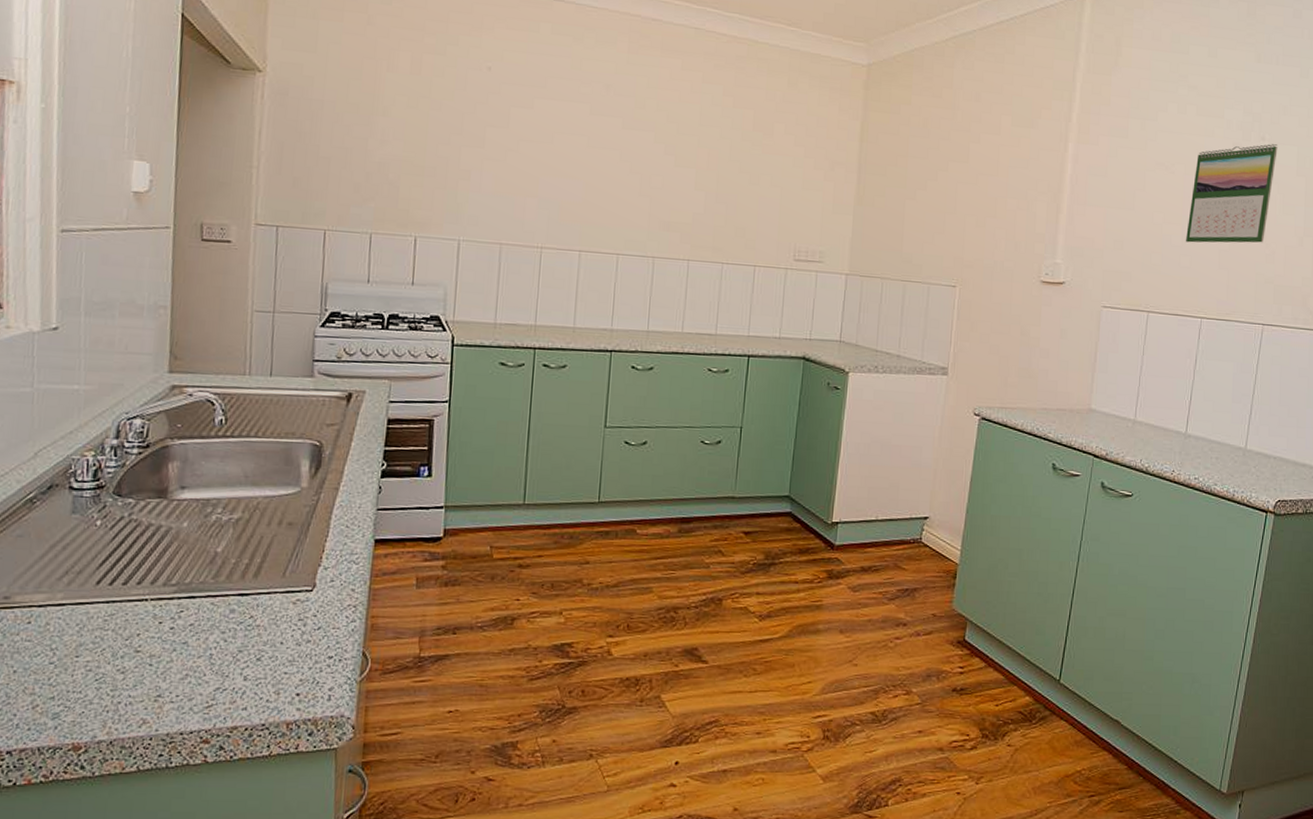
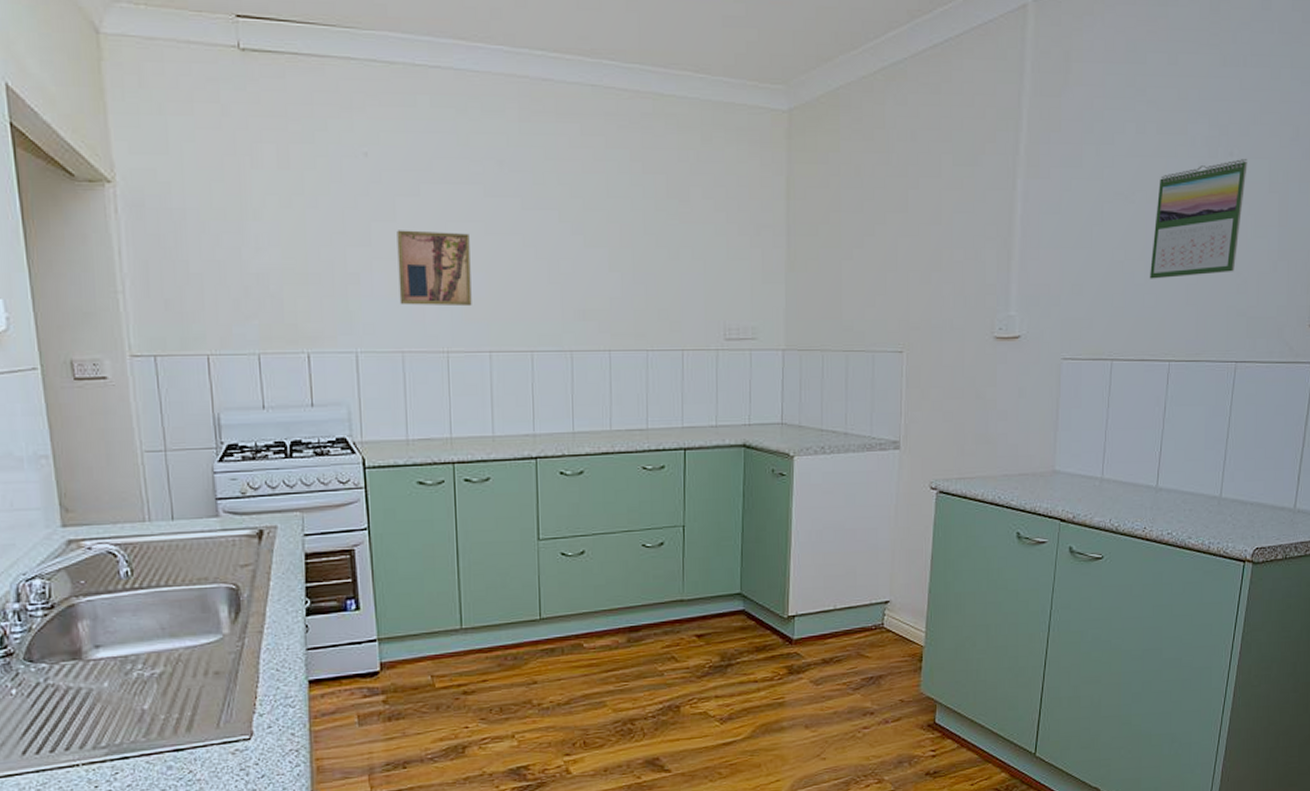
wall art: none [503,136,573,209] -> present [397,230,472,307]

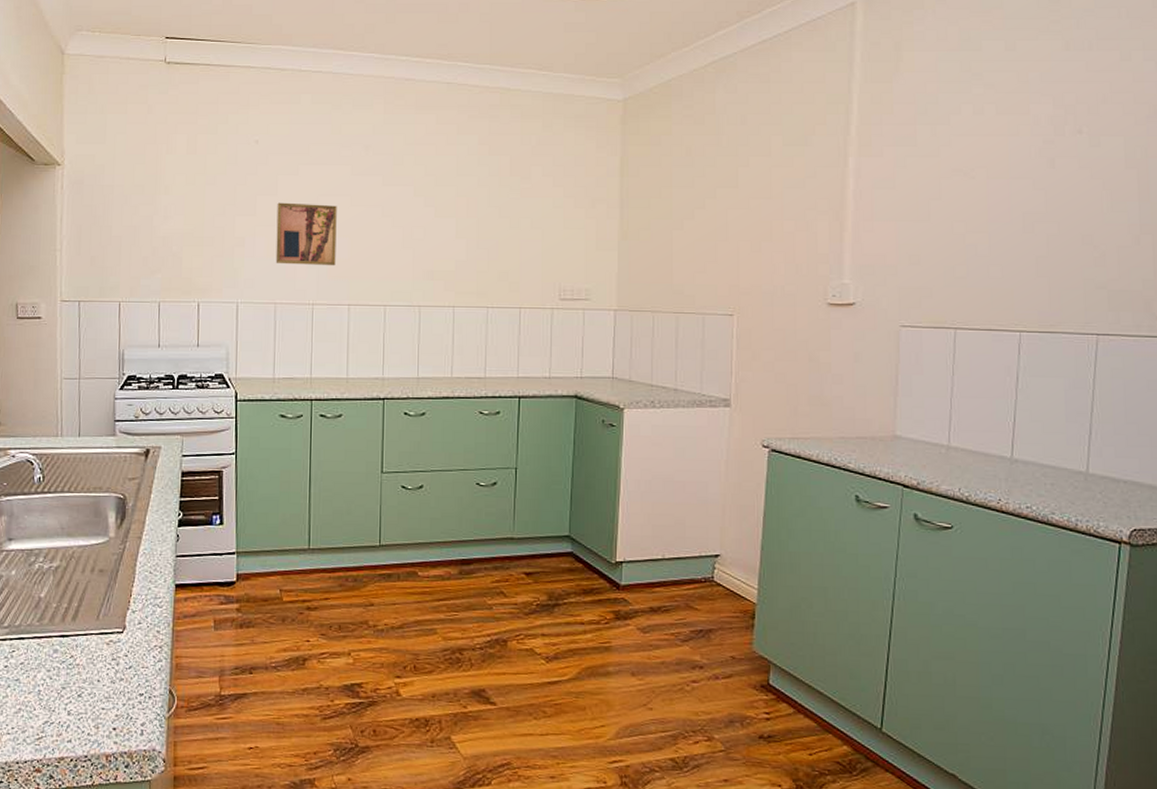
calendar: present [1150,159,1248,279] -> none [994,136,1099,251]

